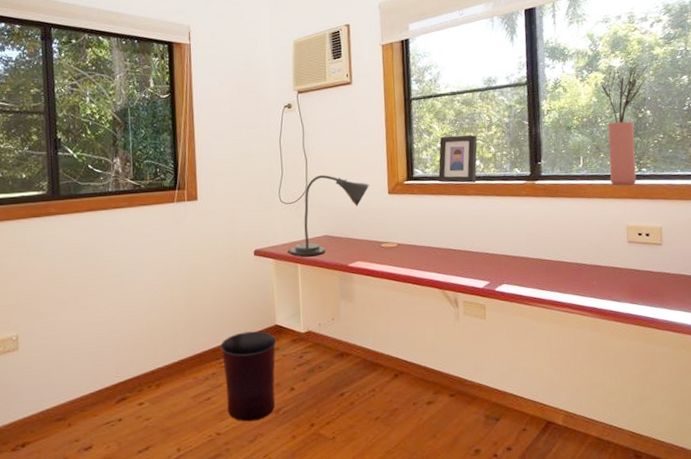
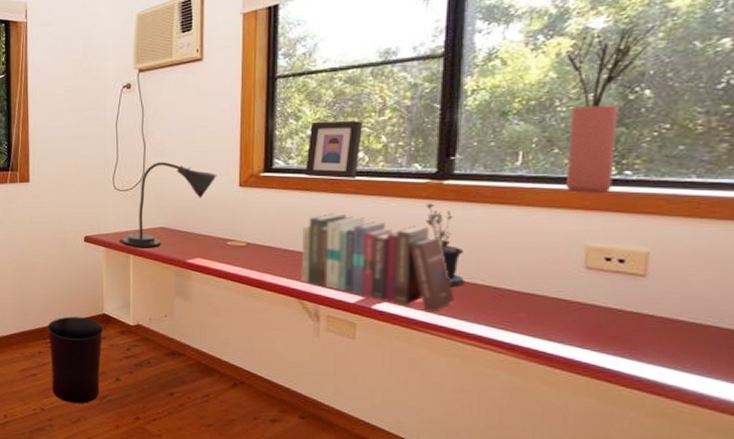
books: none [439,212,551,287] -> present [301,213,454,310]
potted plant: none [525,199,557,266] -> present [425,202,466,287]

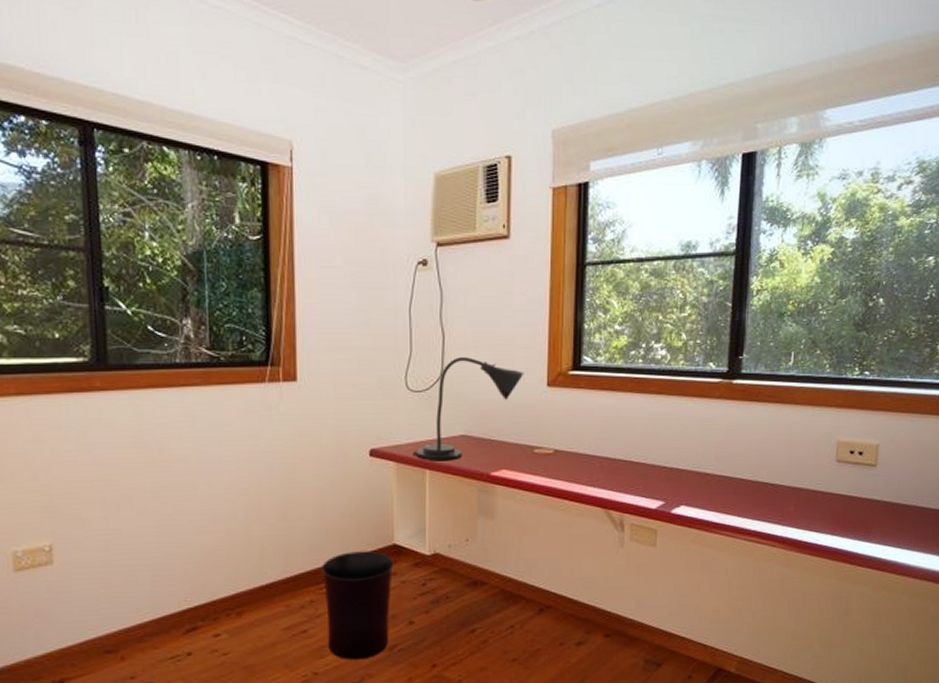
books: present [301,213,454,310] -> none [607,415,739,510]
picture frame: present [304,121,364,179] -> none [611,317,667,378]
potted plant: present [425,202,466,287] -> none [717,402,749,486]
vase: present [565,25,656,193] -> none [824,240,888,392]

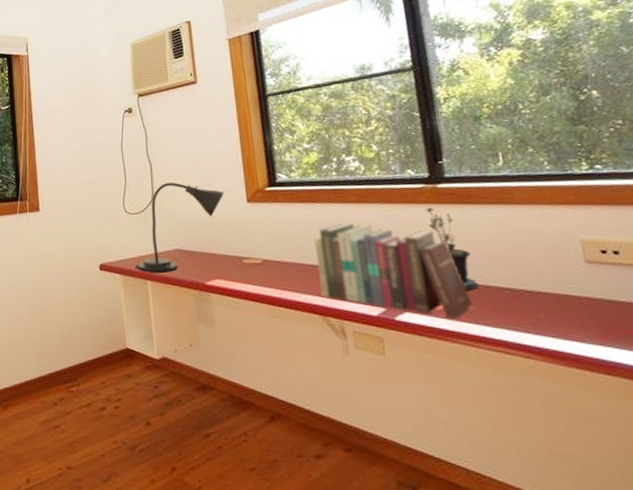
waste bin: present [322,551,394,660] -> none [68,354,130,457]
books: none [607,415,739,510] -> present [313,223,473,317]
potted plant: none [717,402,749,486] -> present [425,206,480,291]

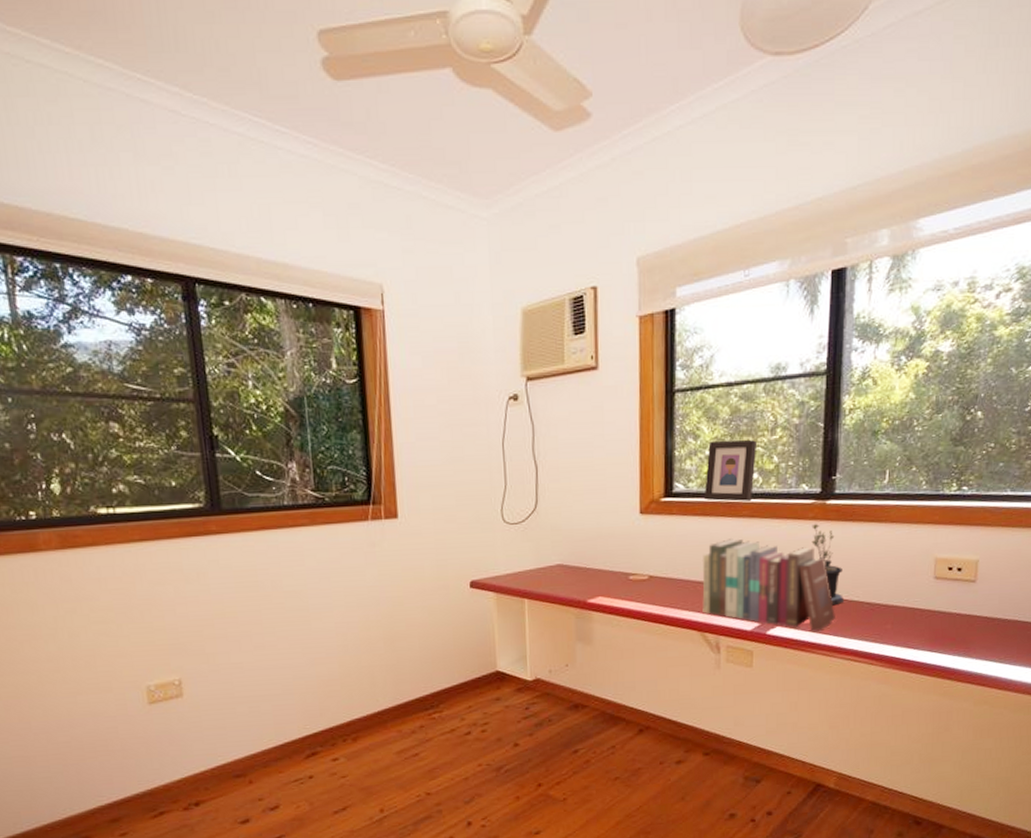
desk lamp: present [135,182,225,273] -> none [511,488,617,591]
picture frame: none [305,132,357,189] -> present [703,440,758,502]

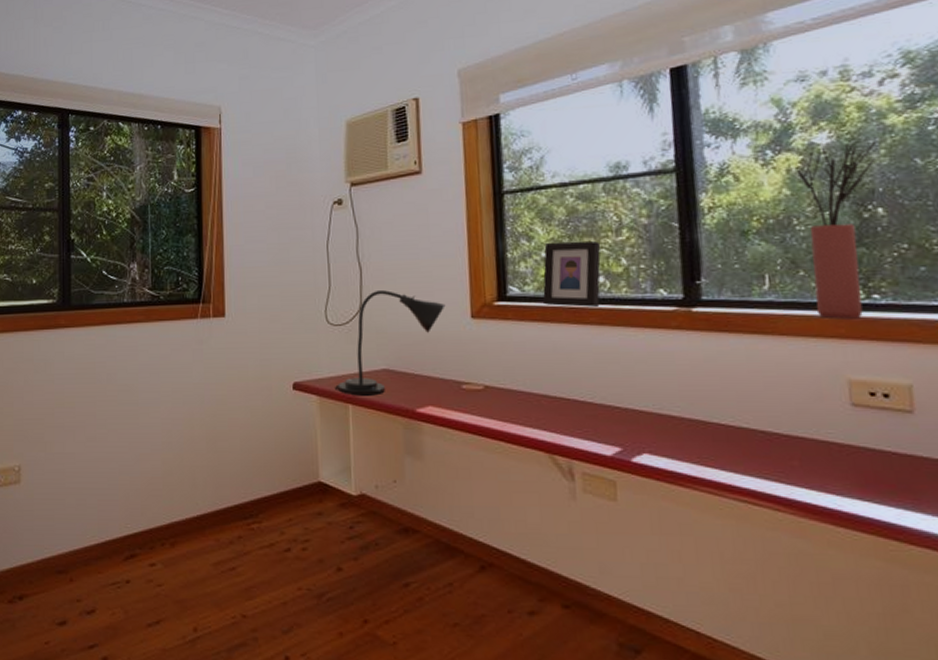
desk lamp: none [511,488,617,591] -> present [335,290,446,396]
books: present [702,539,835,630] -> none [545,348,720,461]
potted plant: present [812,523,845,606] -> none [676,333,730,432]
vase: none [920,352,986,508] -> present [798,142,877,320]

